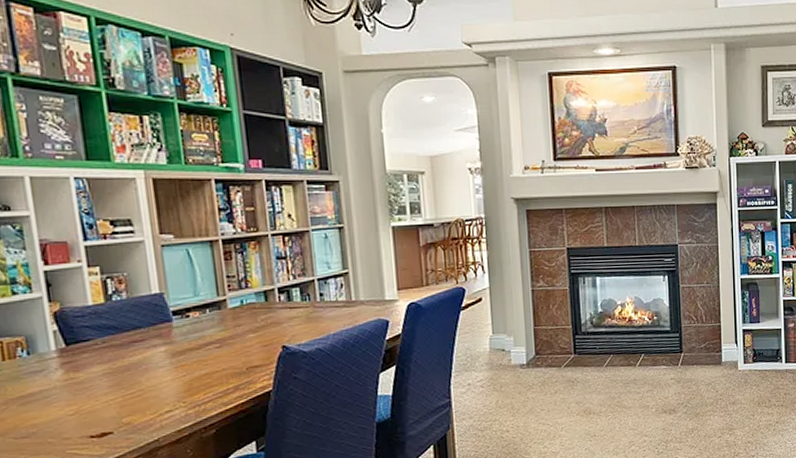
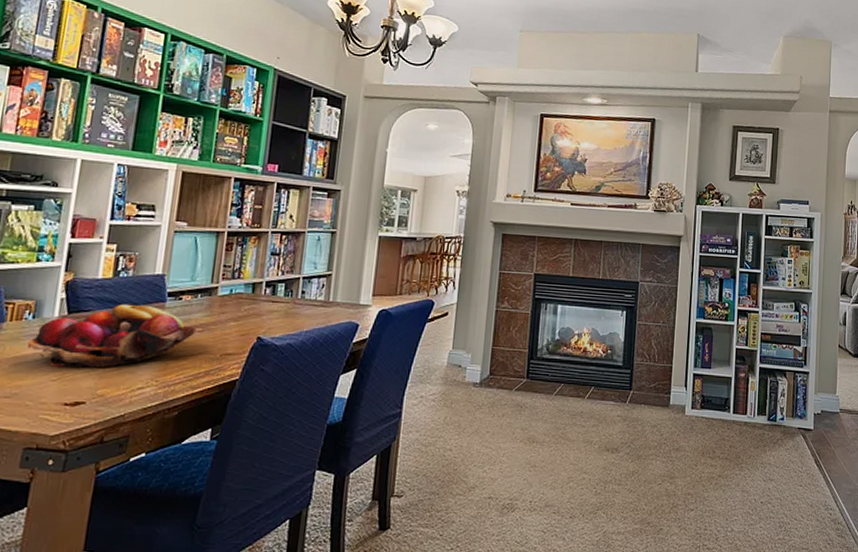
fruit basket: none [30,327,215,401] -> present [27,304,197,368]

